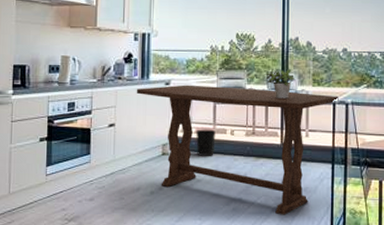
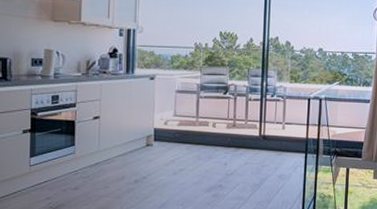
dining table: present [136,85,339,215] -> none [121,79,313,200]
wastebasket: present [196,129,216,157] -> none [179,122,198,148]
potted plant: present [265,68,294,99] -> none [246,66,274,94]

